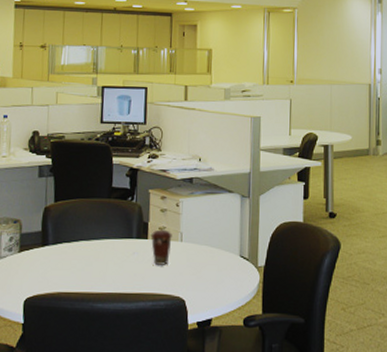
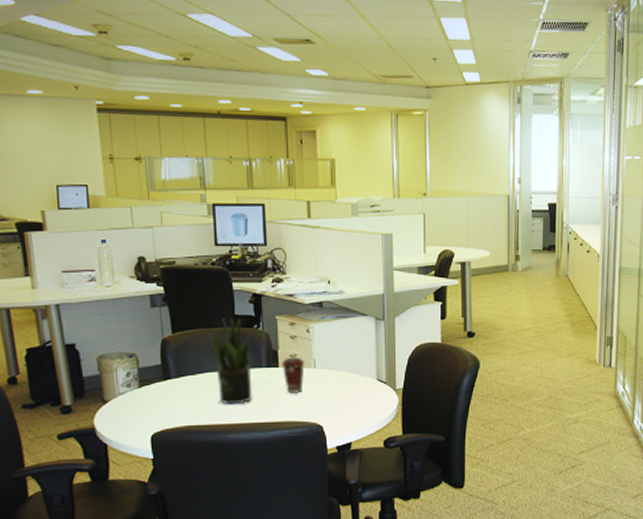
potted plant: none [87,189,125,274] -> present [209,317,253,405]

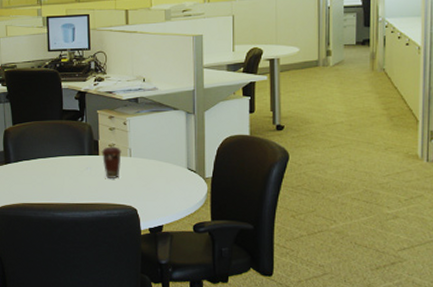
potted plant: present [209,317,253,405] -> none [42,112,76,187]

